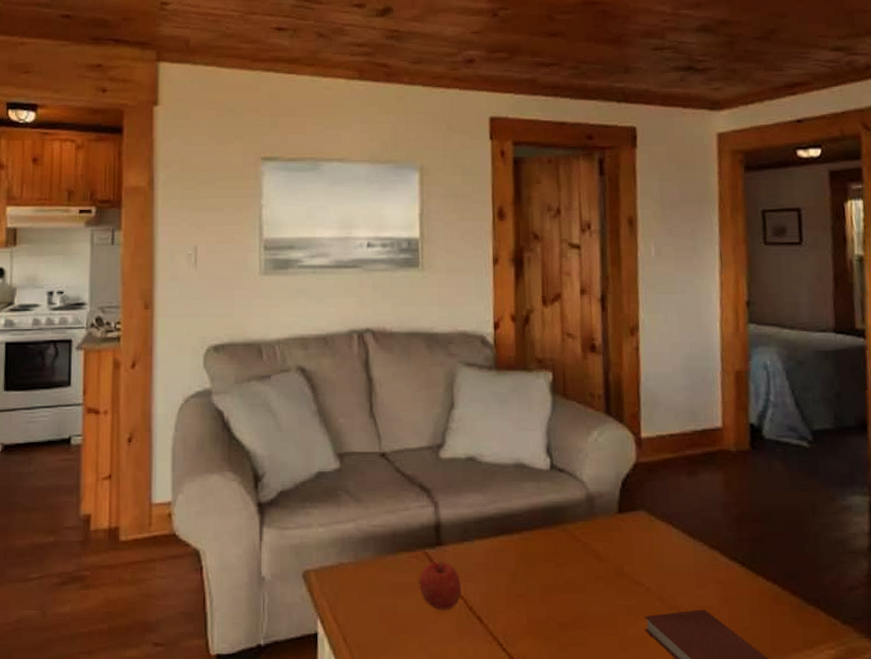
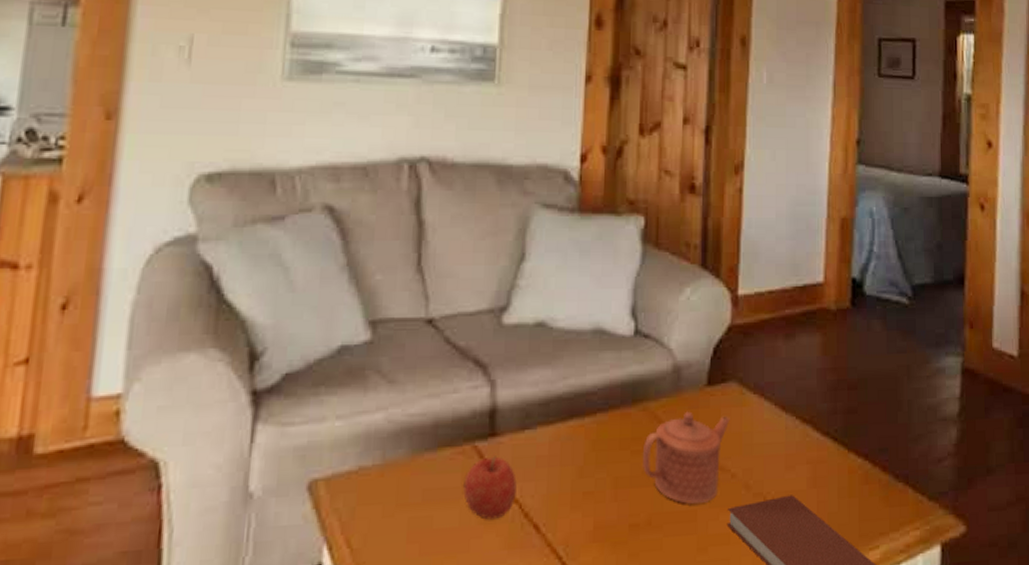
teapot: none [565,533,642,610] -> present [643,411,730,504]

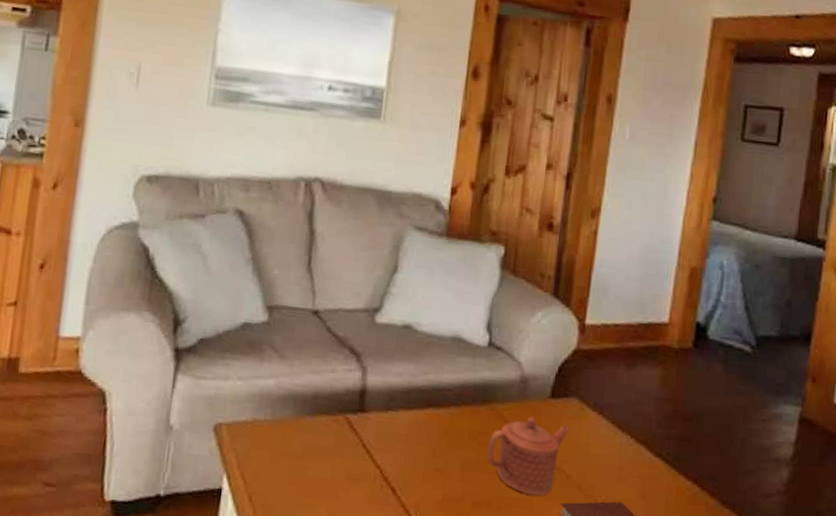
fruit: present [463,456,517,520] -> none [335,428,379,478]

